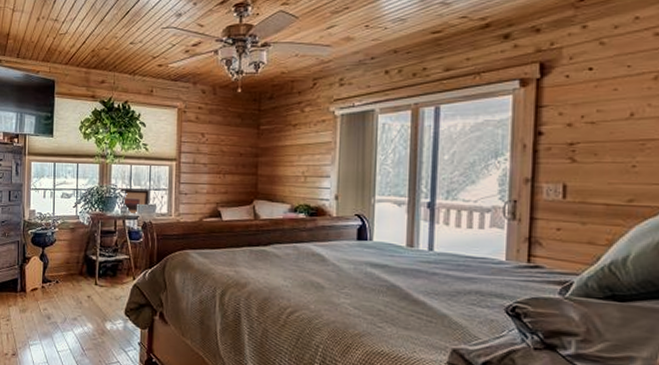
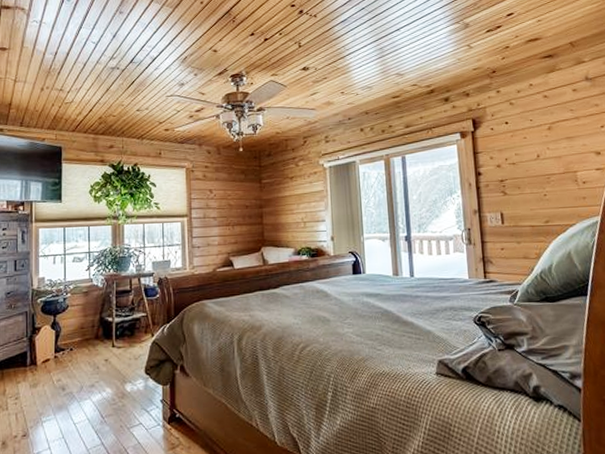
picture frame: present [119,188,150,213] -> none [133,246,164,271]

